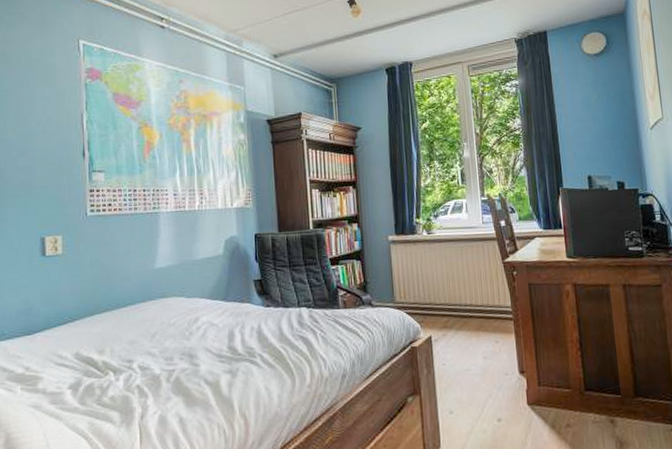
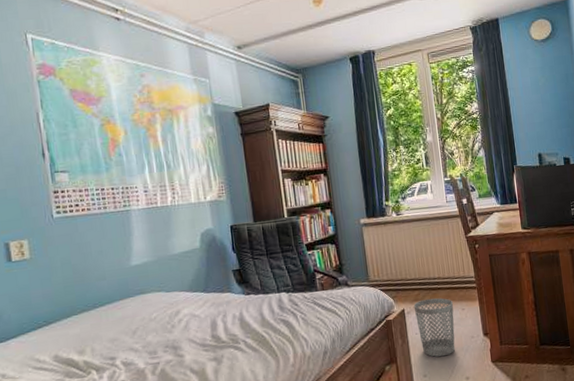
wastebasket: none [441,326,487,393] -> present [413,298,455,357]

